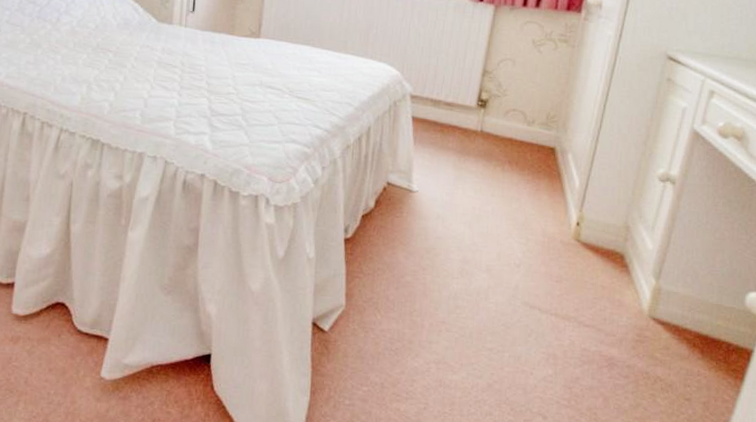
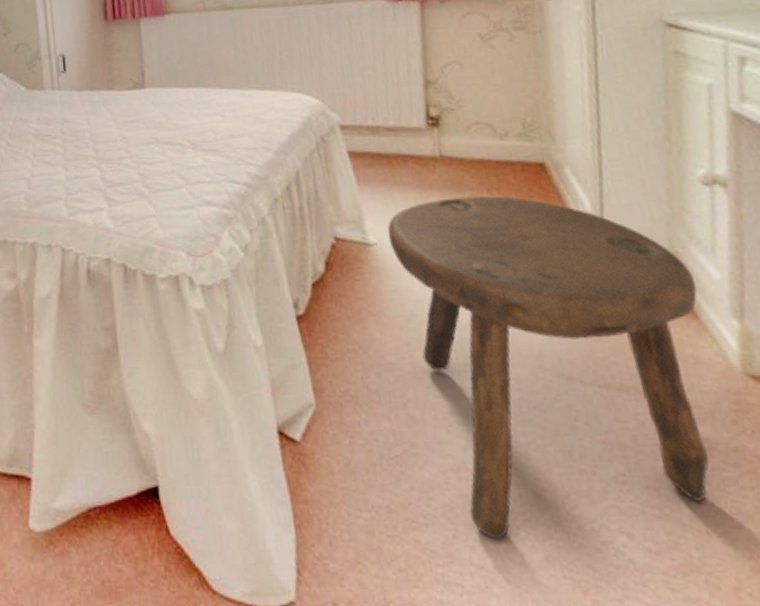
stool: none [427,164,635,413] -> present [387,195,709,540]

